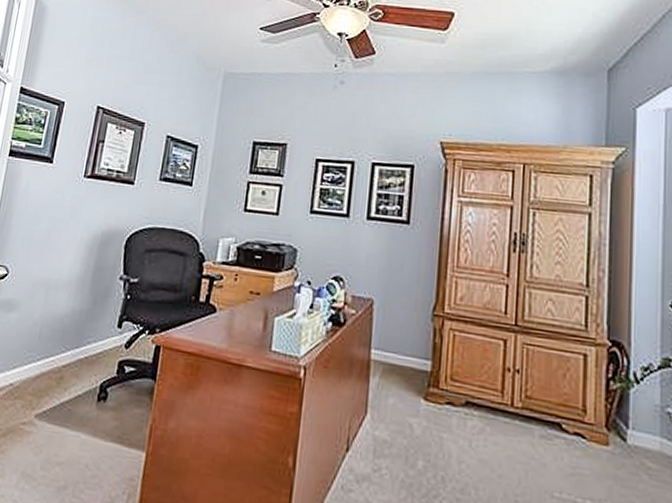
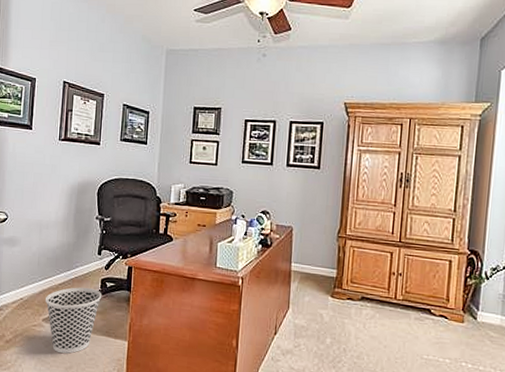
wastebasket: none [41,371,118,467] -> present [45,287,102,354]

